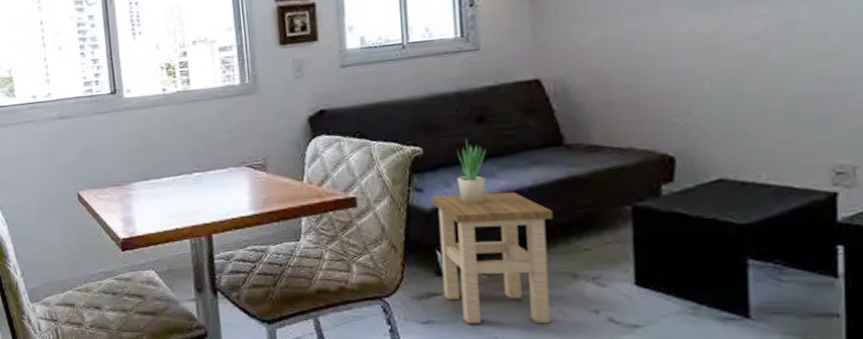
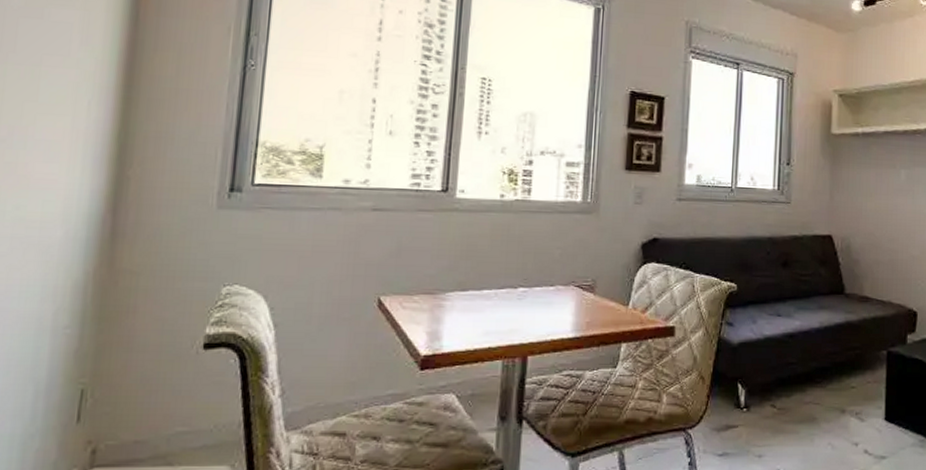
stool: present [430,191,554,324] -> none [738,330,832,456]
potted plant: present [457,139,487,205] -> none [762,280,788,341]

